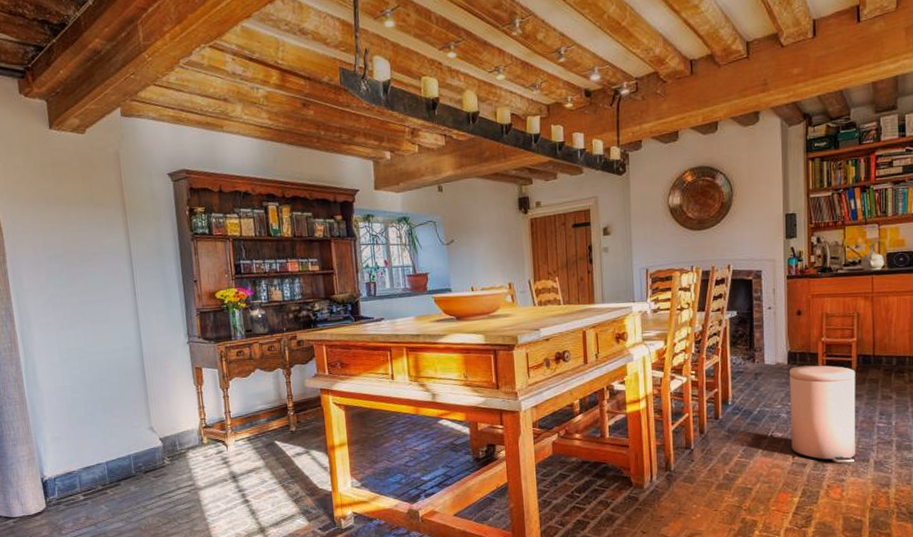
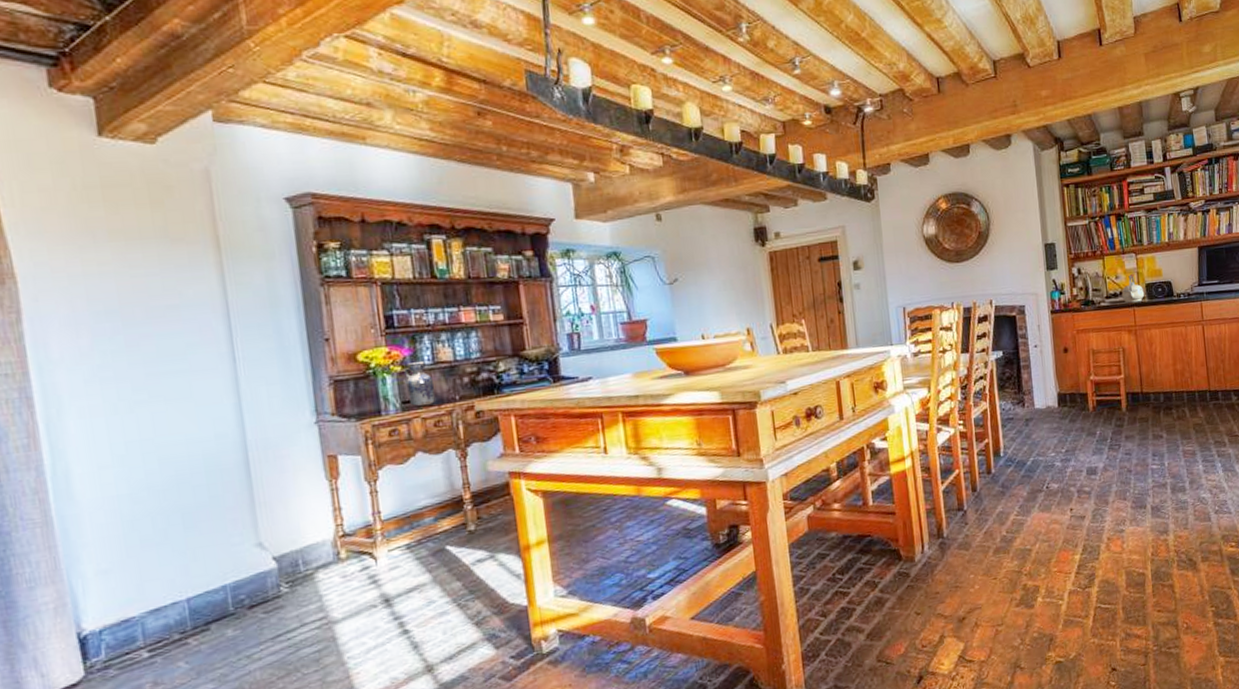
pedal bin: present [790,365,856,463] -> none [1061,405,1133,512]

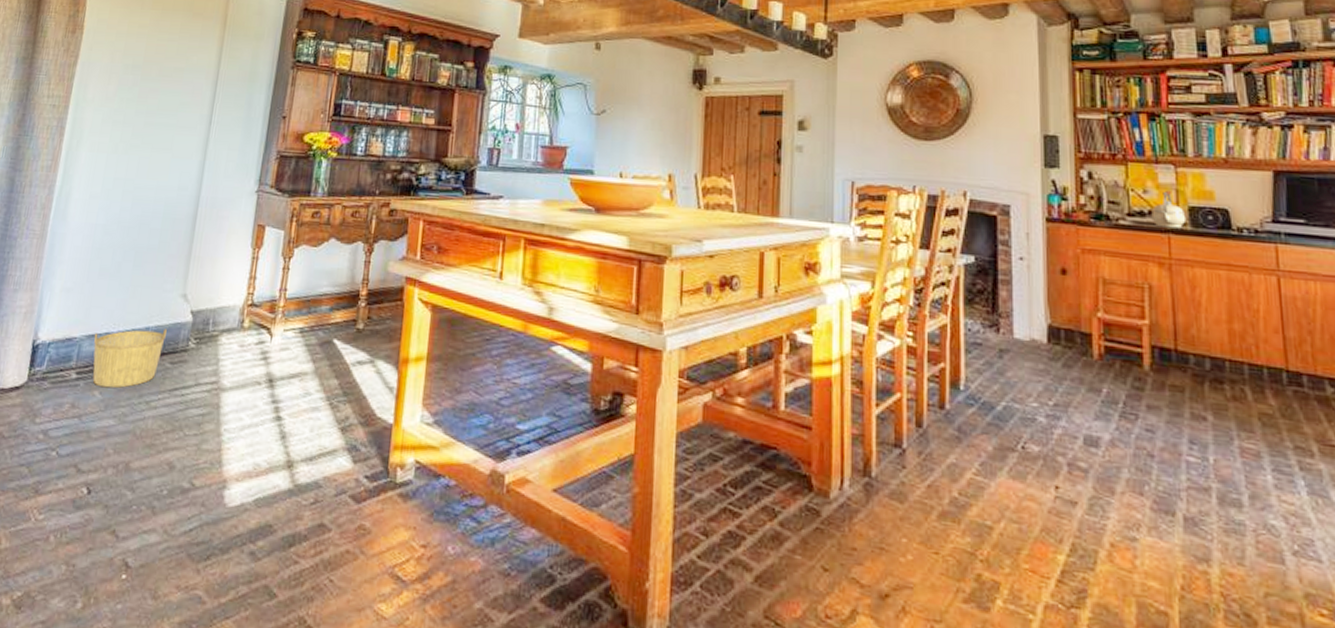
basket: none [157,582,250,658] -> present [92,329,167,389]
ceramic jug: present [404,362,435,407] -> none [336,151,361,195]

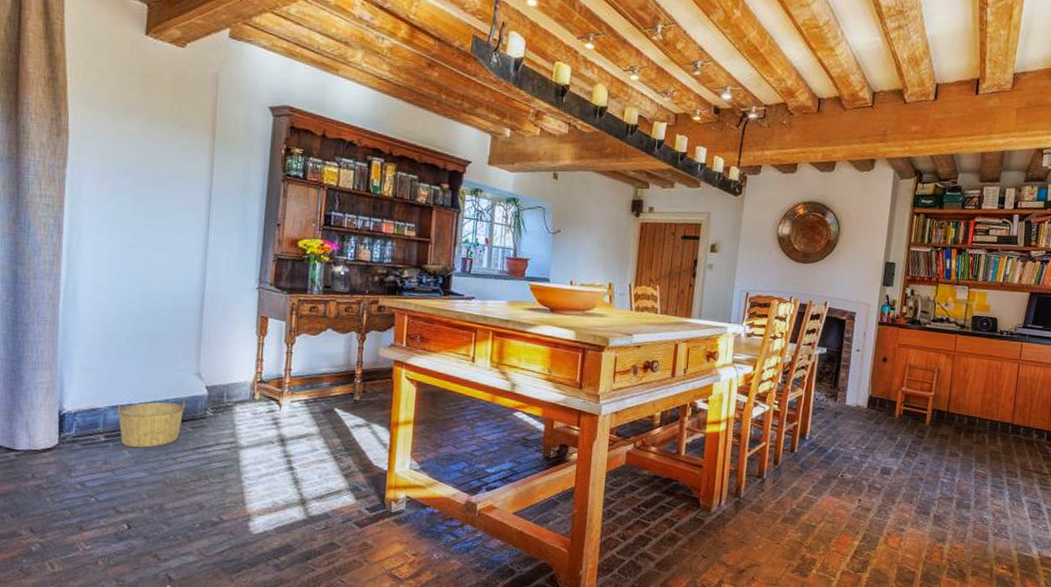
ceramic jug: none [336,151,361,195] -> present [330,256,352,293]
kettle: present [1151,189,1187,229] -> none [947,304,970,331]

